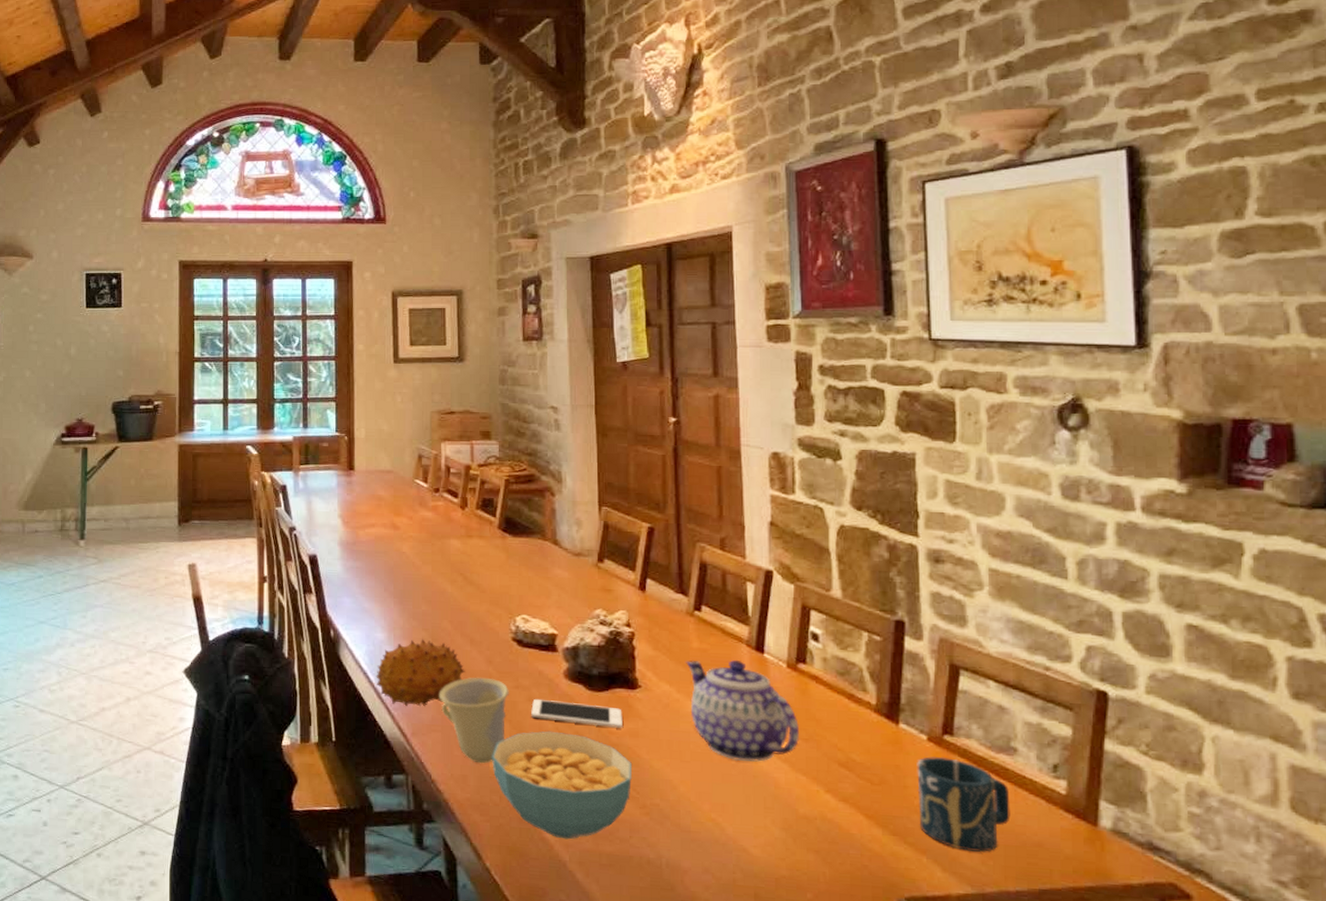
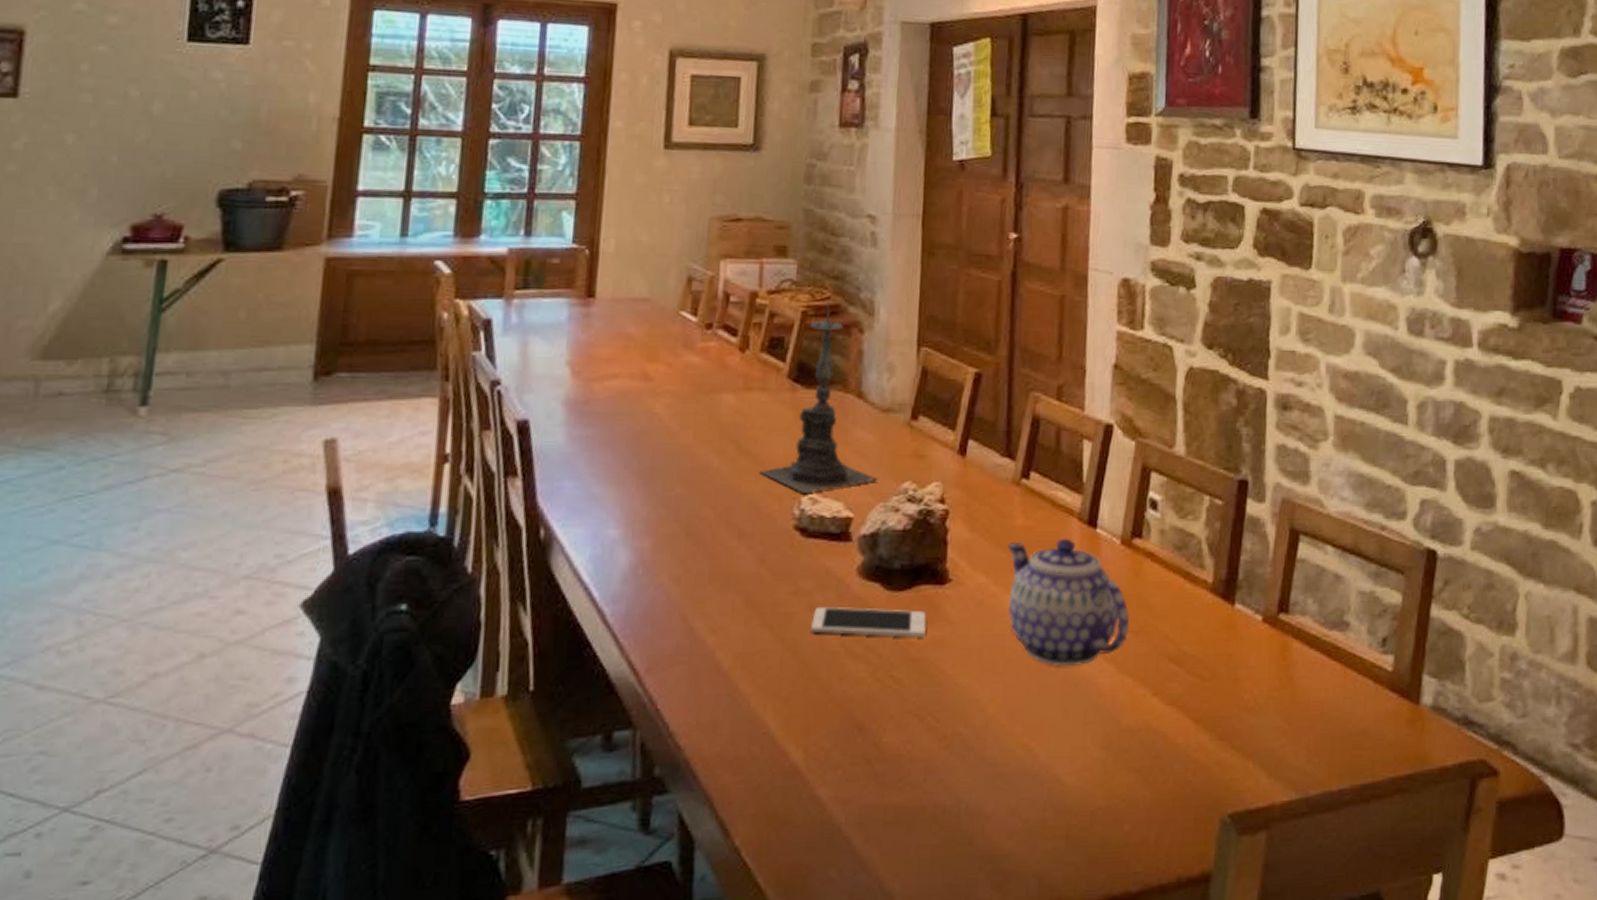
fruit: present [376,639,465,707] -> none [601,534,728,631]
cup: present [439,677,509,764] -> none [688,582,785,703]
candle holder: none [482,470,575,614] -> present [759,299,879,493]
cereal bowl: present [492,731,633,840] -> none [754,649,934,794]
cup: present [917,756,1011,852] -> none [1247,639,1339,749]

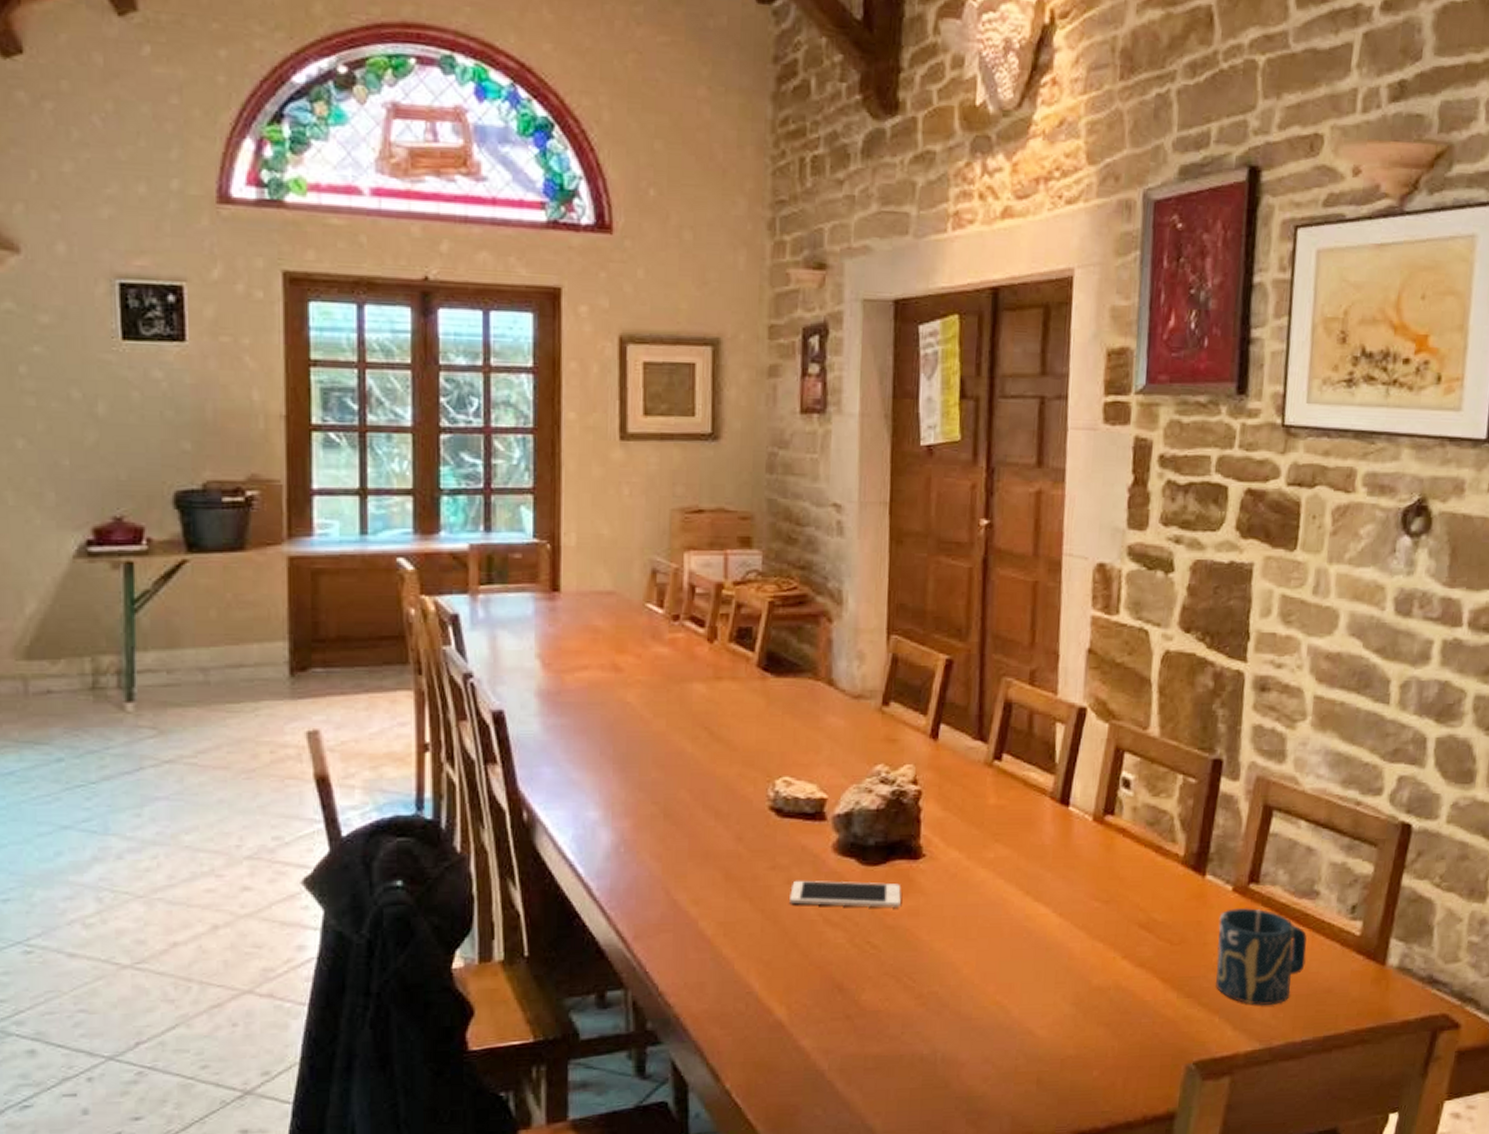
candle holder: present [759,299,879,493] -> none [732,589,851,776]
teapot: present [1007,538,1130,666] -> none [980,815,1101,932]
cup: none [1247,639,1339,749] -> present [1215,907,1307,1005]

